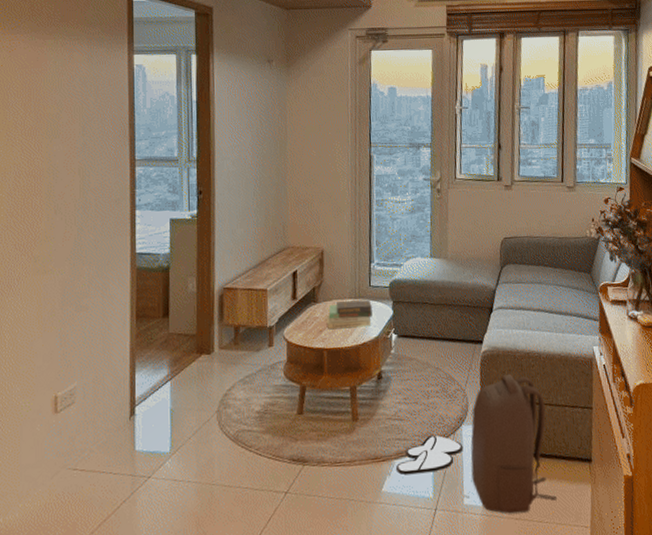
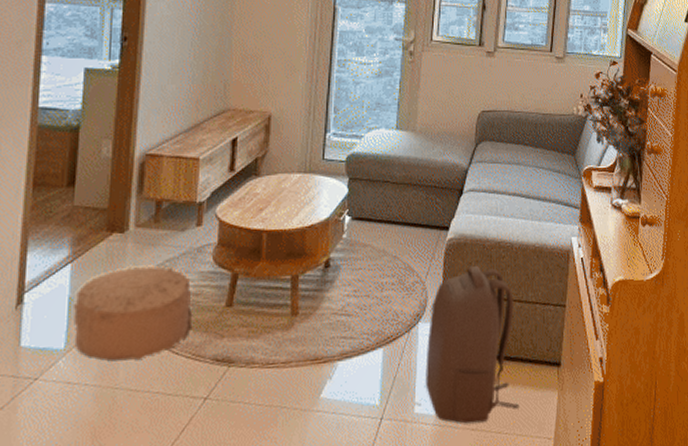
pouf: none [174,381,272,462] -> present [72,266,193,361]
books: present [326,300,373,330] -> none [268,175,324,208]
slippers: present [396,435,463,475] -> none [339,333,418,378]

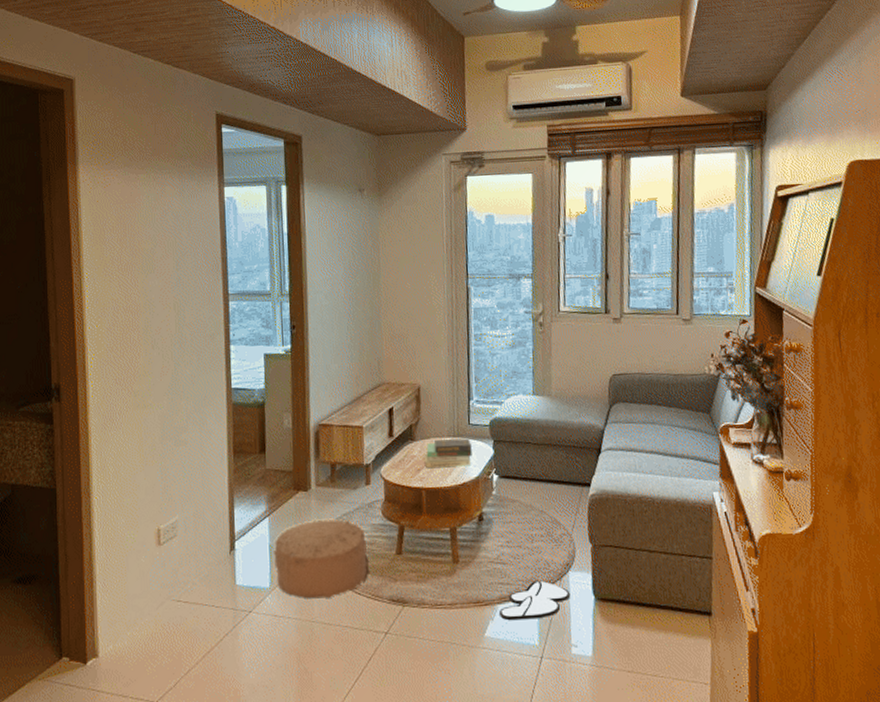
books: none [268,175,324,208] -> present [424,438,472,469]
slippers: none [339,333,418,378] -> present [499,580,571,620]
backpack: present [425,265,519,423] -> none [578,519,673,666]

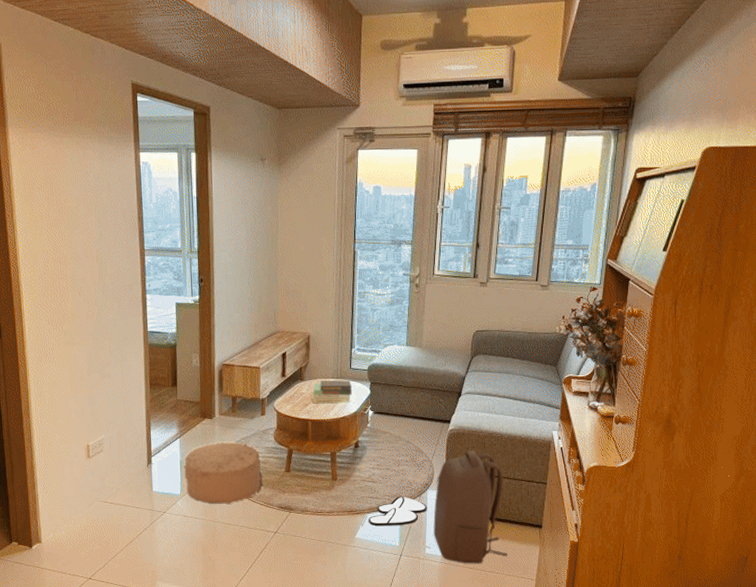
backpack: none [578,519,673,666] -> present [433,450,507,564]

